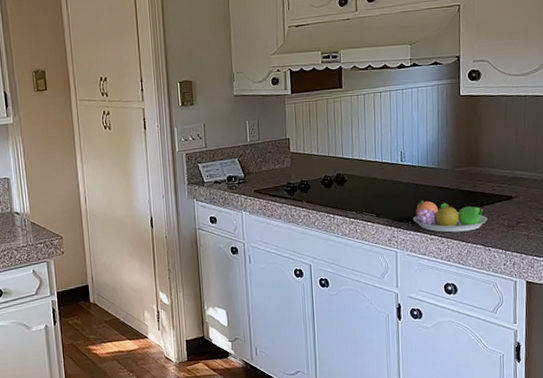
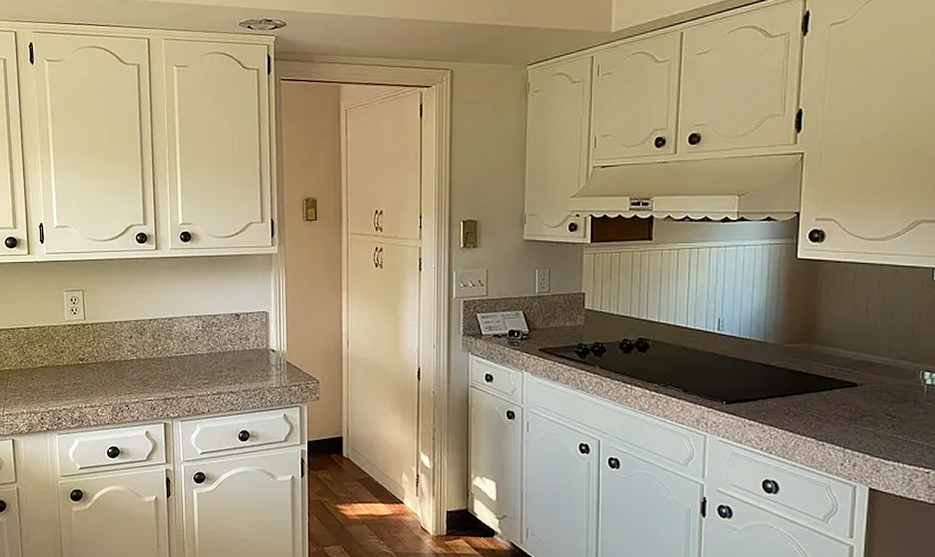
fruit bowl: present [413,200,488,233] -> none [728,379,823,420]

